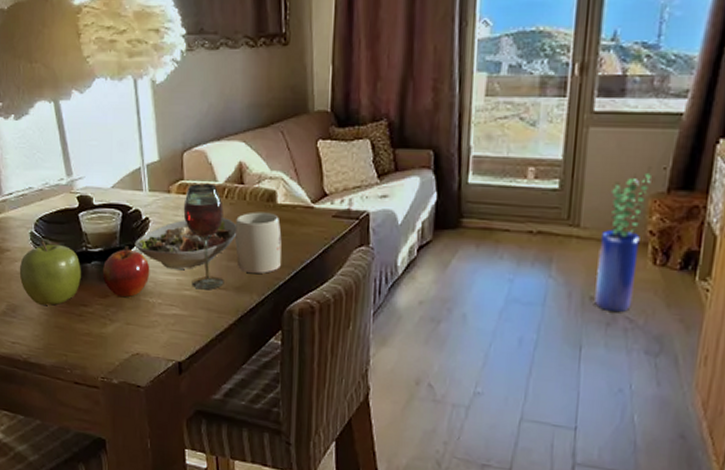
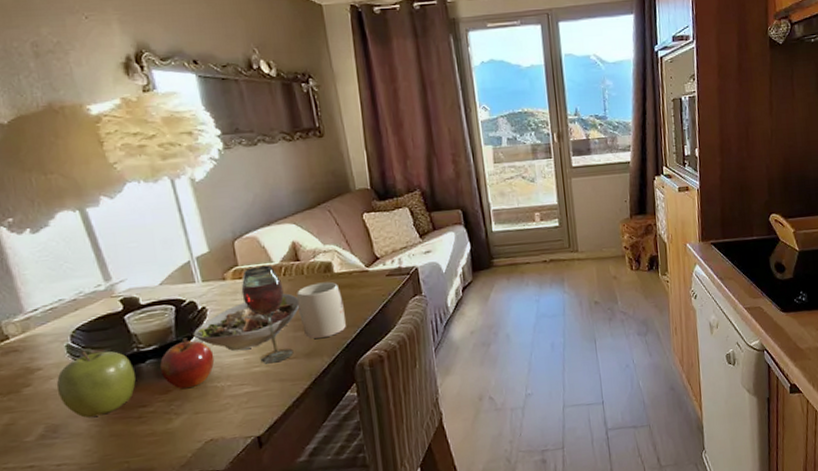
vase: present [594,167,652,313] -> none [593,201,623,310]

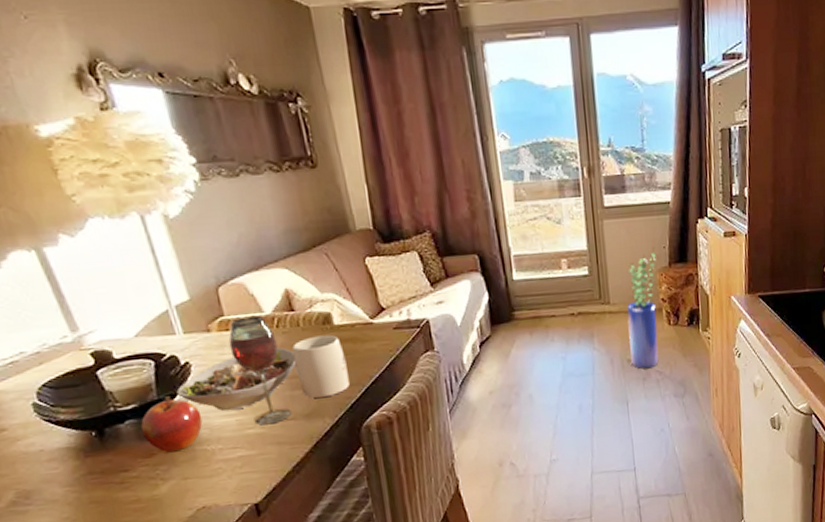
fruit: present [56,350,136,418] -> none [24,409,115,483]
vase: none [593,201,623,310] -> present [627,247,659,369]

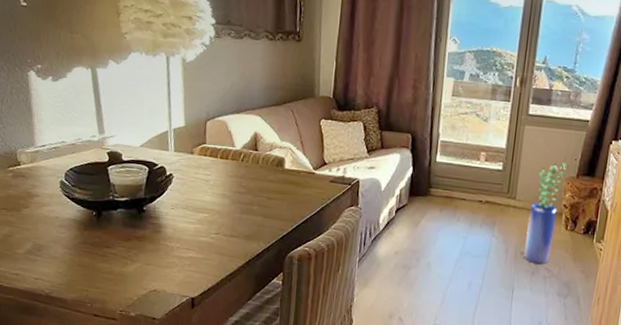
apple: present [140,396,203,453] -> none [126,197,171,242]
salad: present [176,347,297,411] -> none [158,177,250,220]
wineglass: present [228,315,292,426] -> none [203,147,239,238]
mug: present [292,334,350,399] -> none [247,174,288,226]

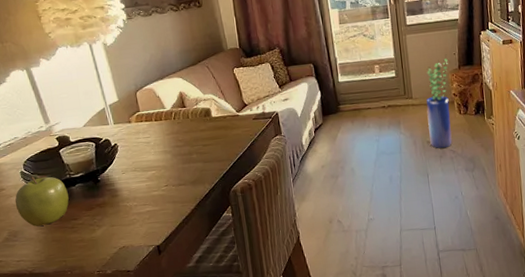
fruit: none [47,188,107,246] -> present [15,176,69,227]

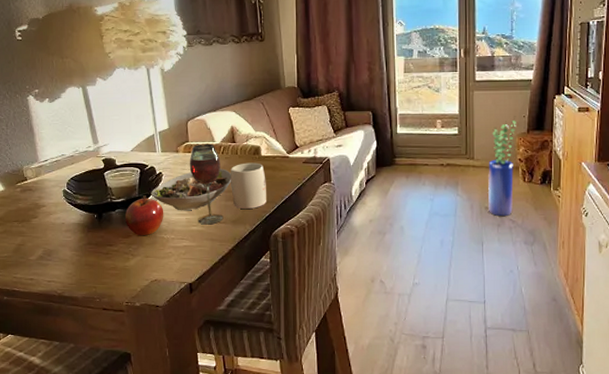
fruit: present [15,176,69,227] -> none [54,196,107,248]
apple: none [85,167,125,207] -> present [124,195,164,236]
salad: none [108,133,187,179] -> present [151,168,232,211]
wineglass: none [142,110,183,189] -> present [189,143,224,225]
mug: none [184,124,222,170] -> present [230,162,266,210]

